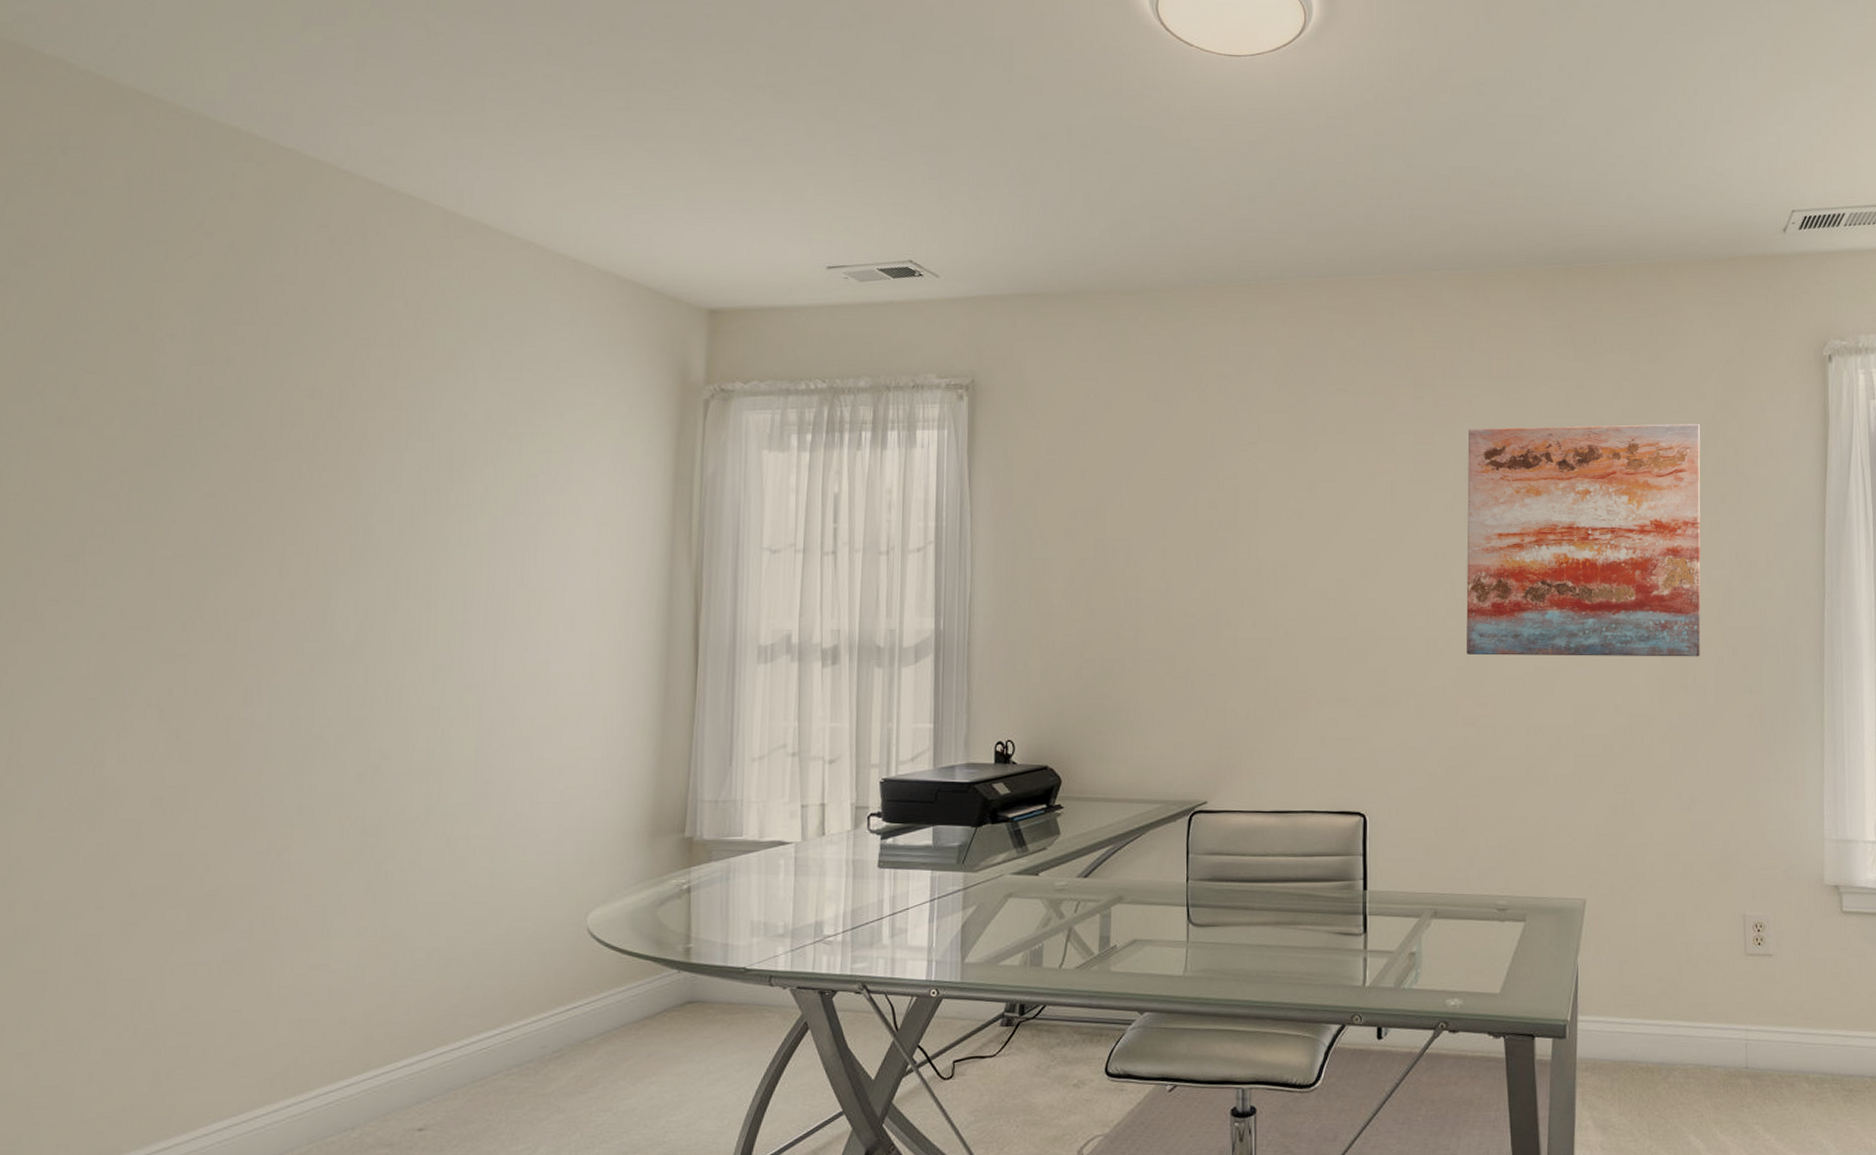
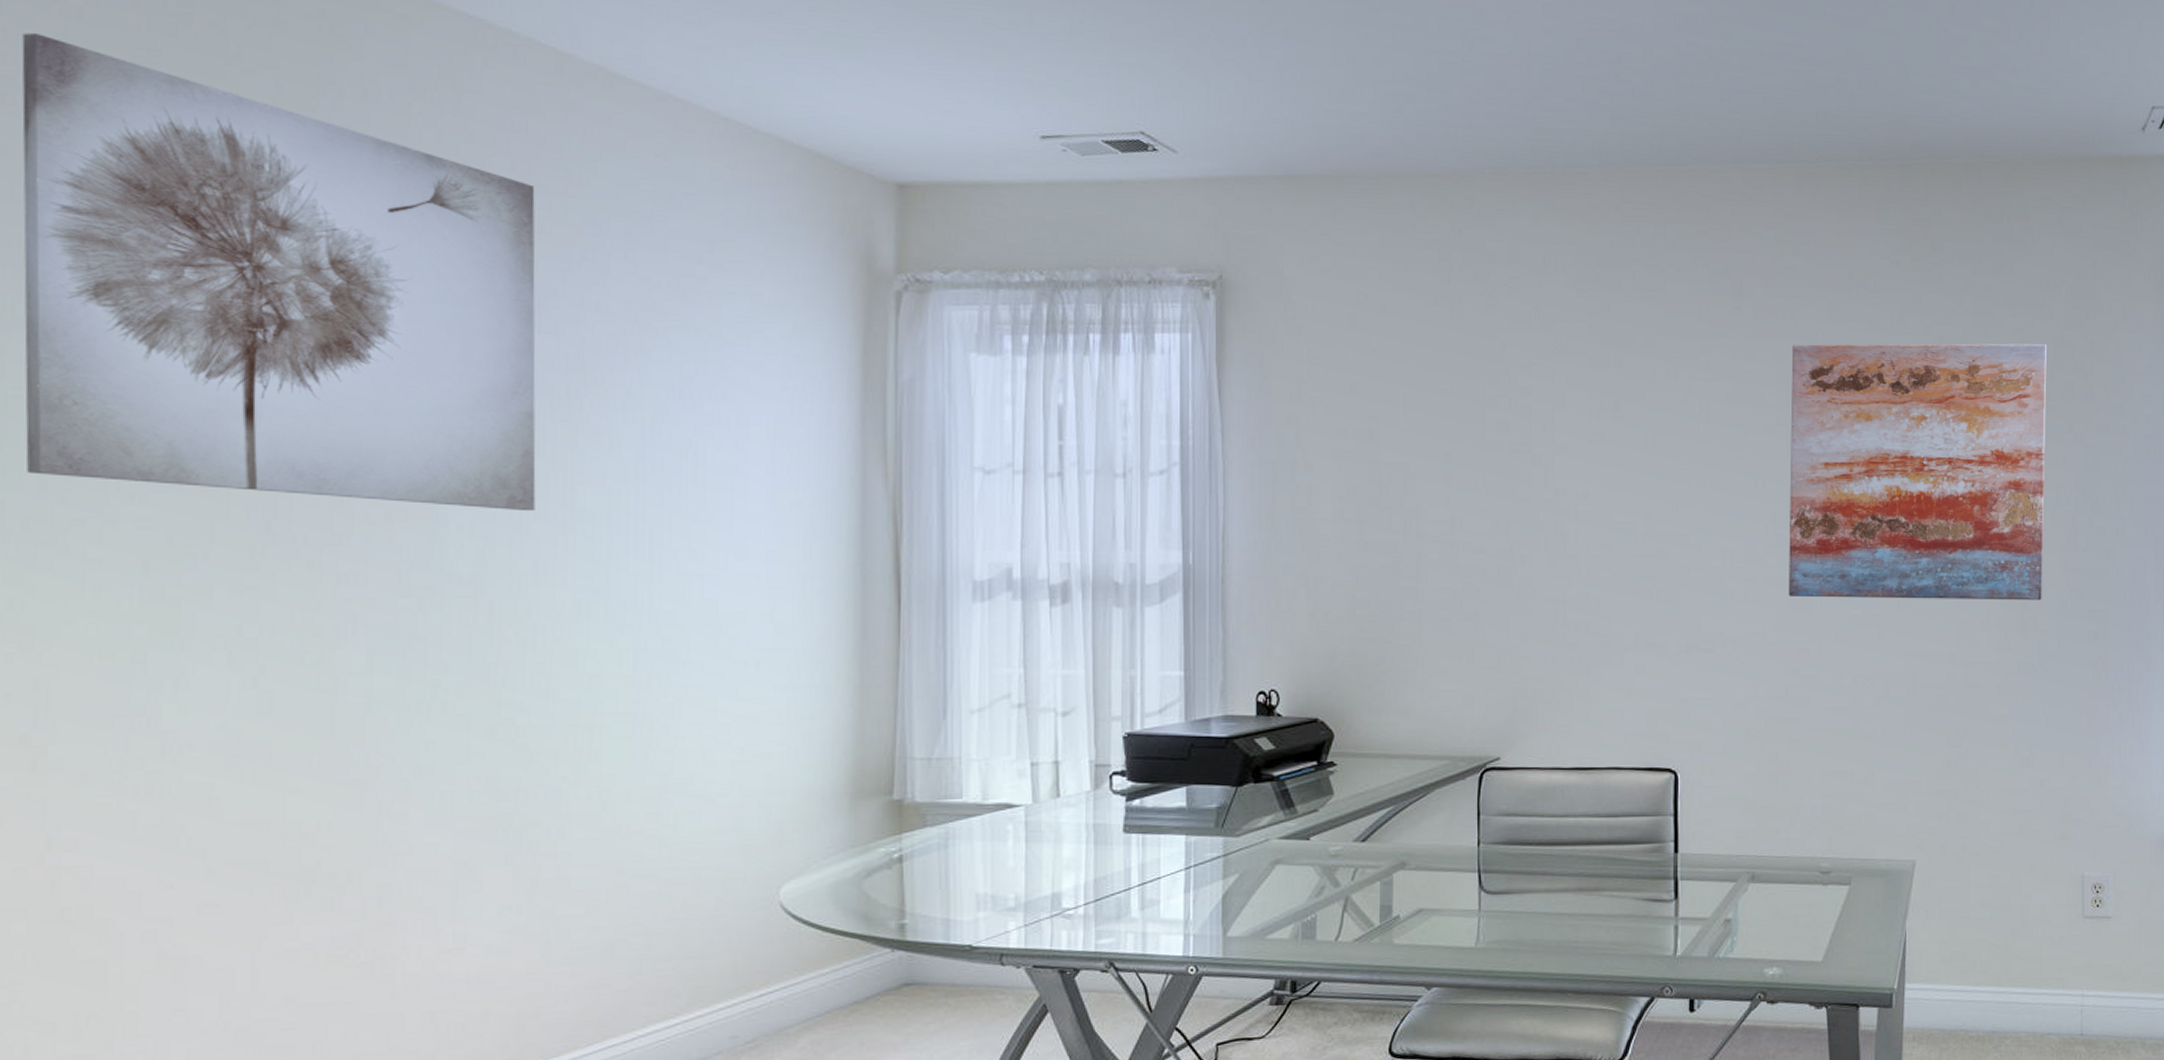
wall art: none [18,209,422,590] -> present [21,32,536,512]

